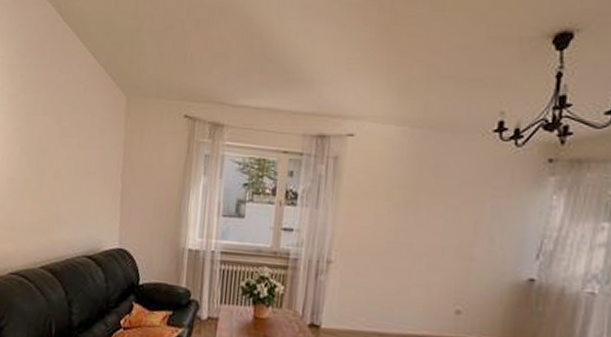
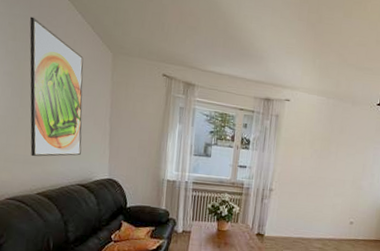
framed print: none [36,65,95,224] -> present [29,16,84,157]

